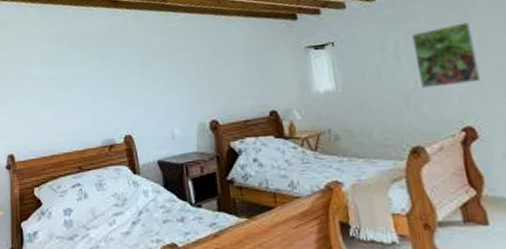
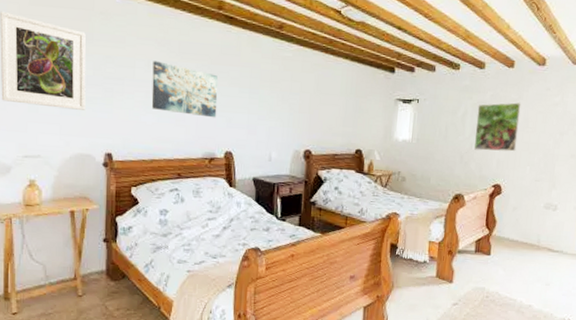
wall art: none [46,56,112,104] -> present [151,61,218,118]

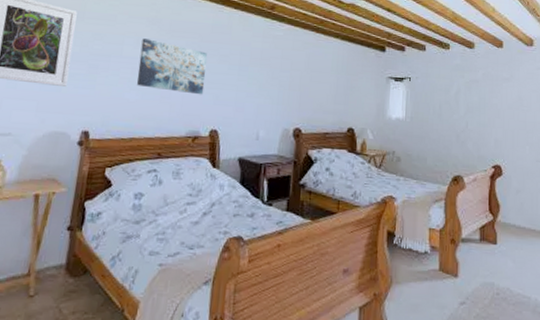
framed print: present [473,102,521,152] -> none [469,81,514,131]

